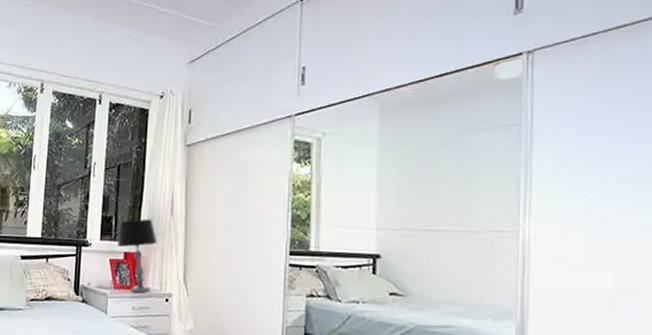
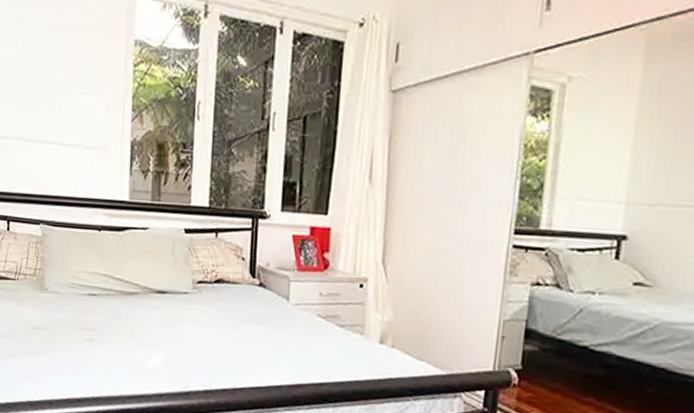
table lamp: present [118,219,157,294] -> none [303,185,352,278]

